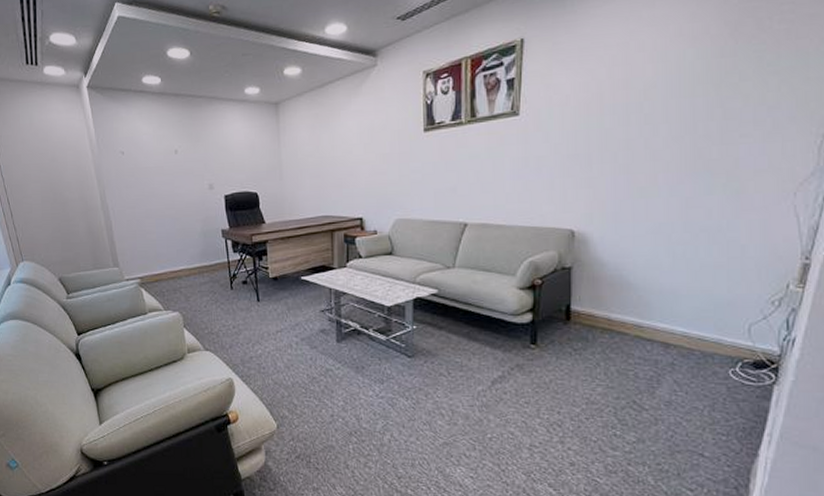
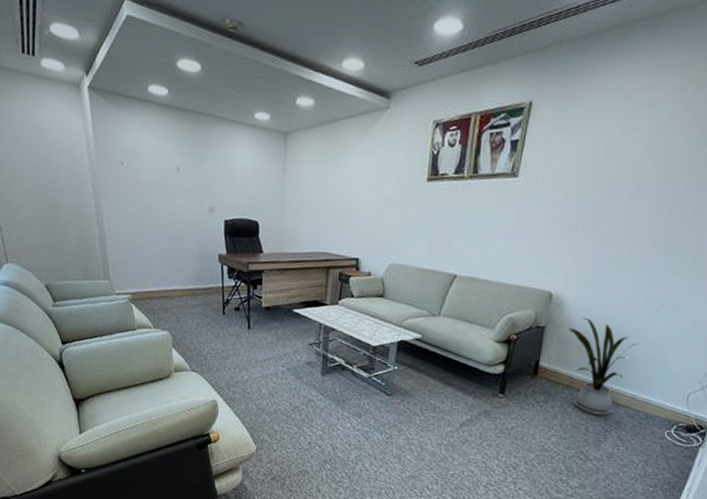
house plant: none [597,252,681,359] -> present [568,317,639,416]

